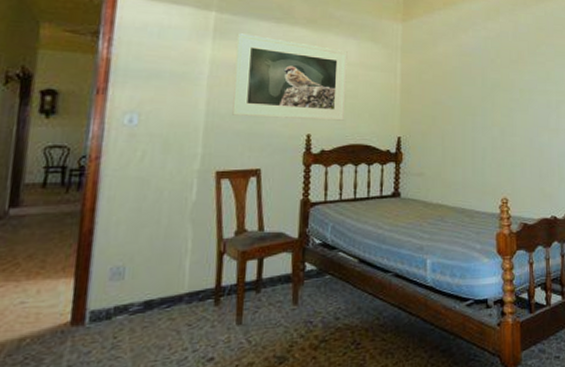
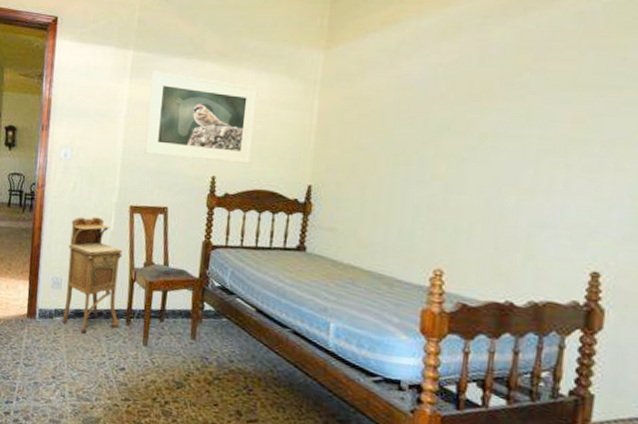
nightstand: none [125,188,208,329] -> present [62,216,122,334]

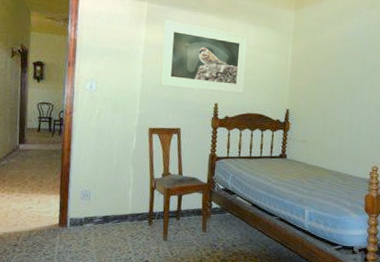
nightstand: present [62,216,122,334] -> none [91,138,144,236]

